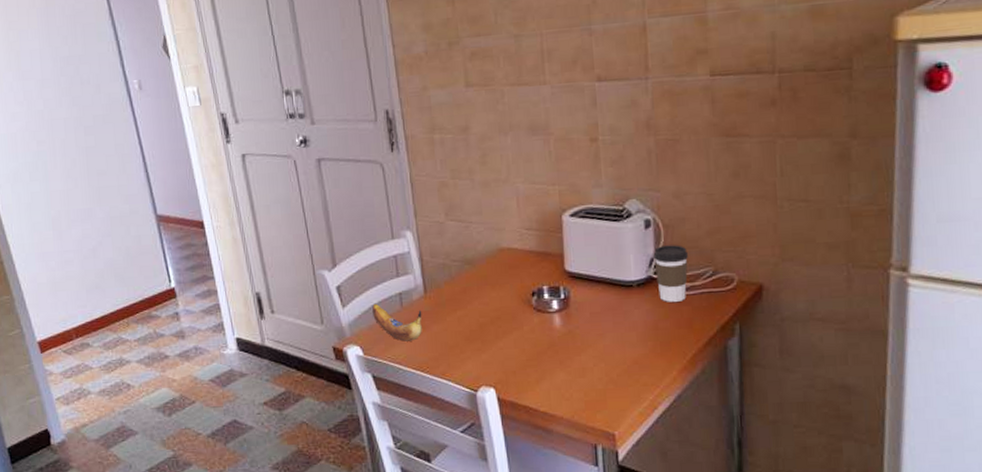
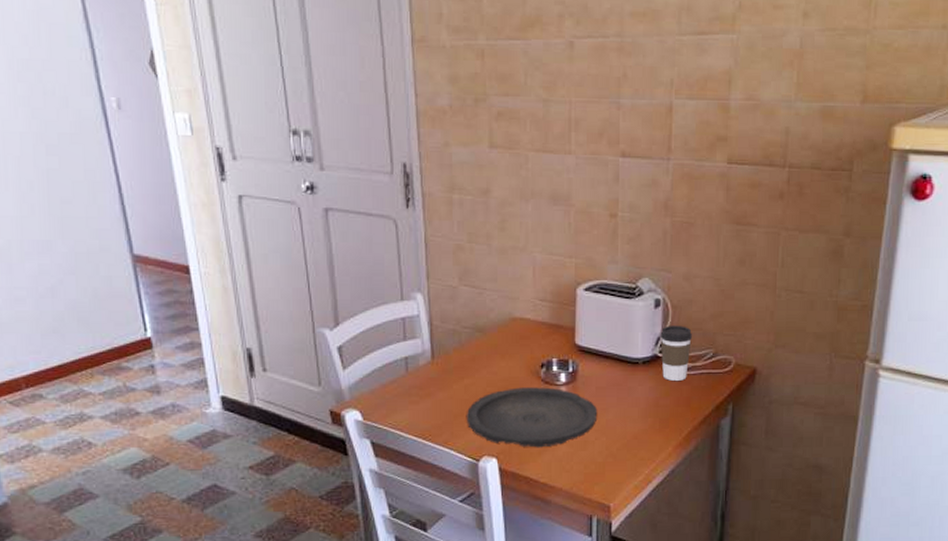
banana: present [372,303,422,342] -> none [376,366,428,408]
plate: none [461,315,594,377] -> present [466,387,598,448]

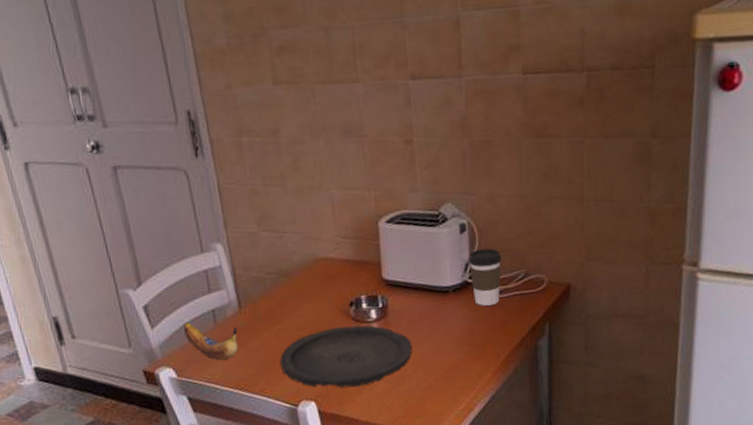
banana: none [376,366,428,408] -> present [184,322,238,360]

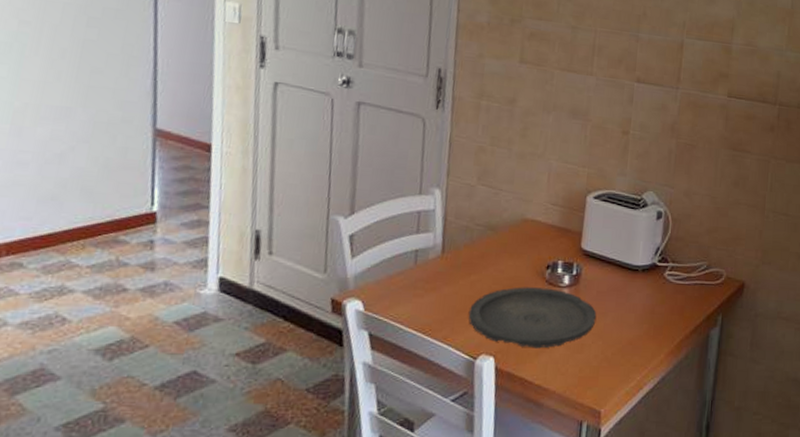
banana: present [184,322,238,360] -> none [383,257,436,301]
coffee cup: present [468,248,501,306] -> none [659,237,689,290]

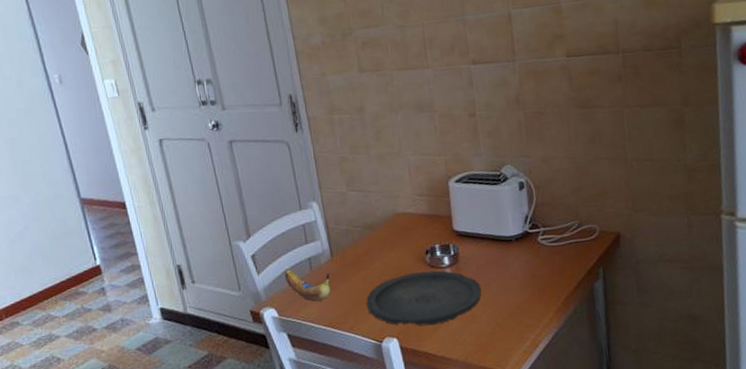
banana: none [383,257,436,301] -> present [285,268,331,302]

